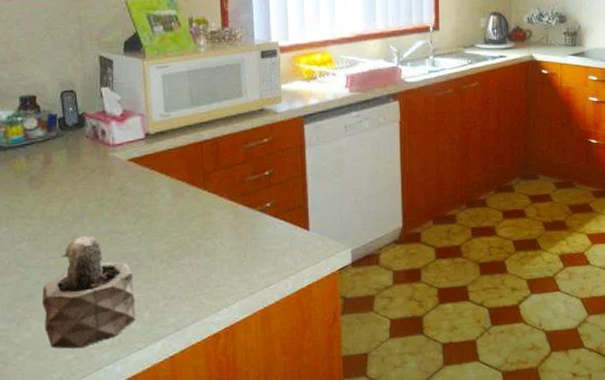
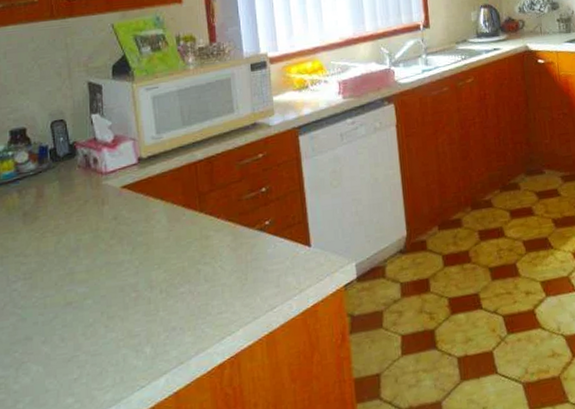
succulent plant: present [42,236,136,349] -> none [40,270,137,393]

